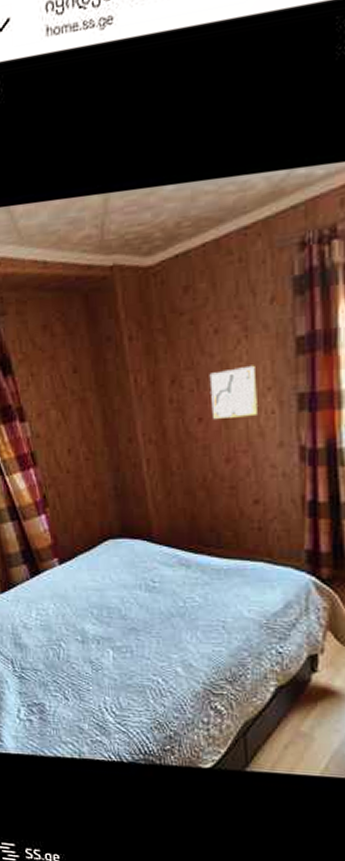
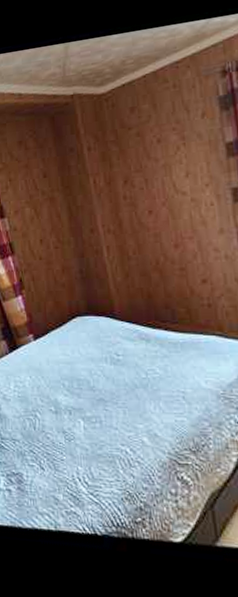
wall art: present [209,365,257,419] -> none [155,166,199,211]

